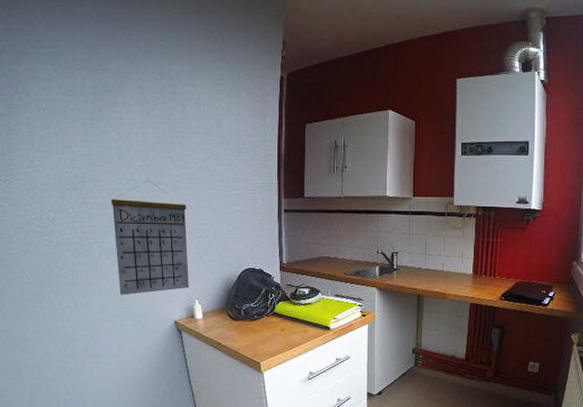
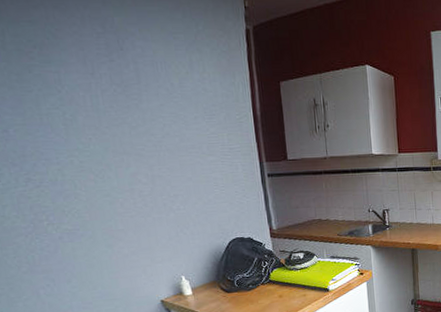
calendar: present [111,180,189,295] -> none [63,150,172,280]

